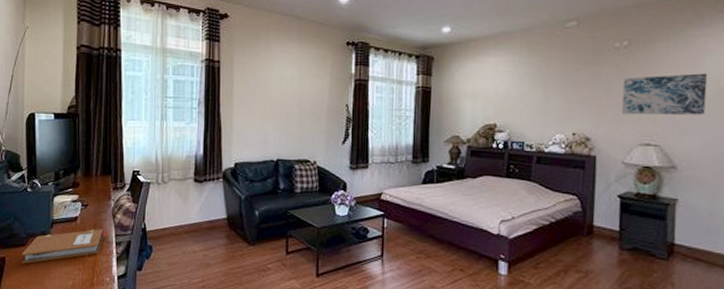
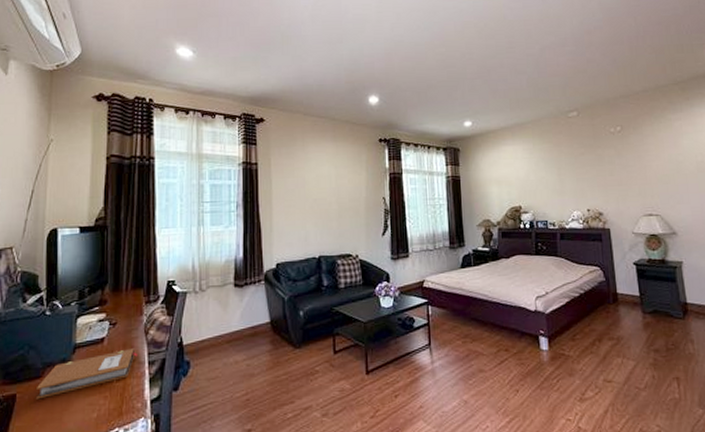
wall art: present [621,73,708,115] -> none [621,150,691,190]

